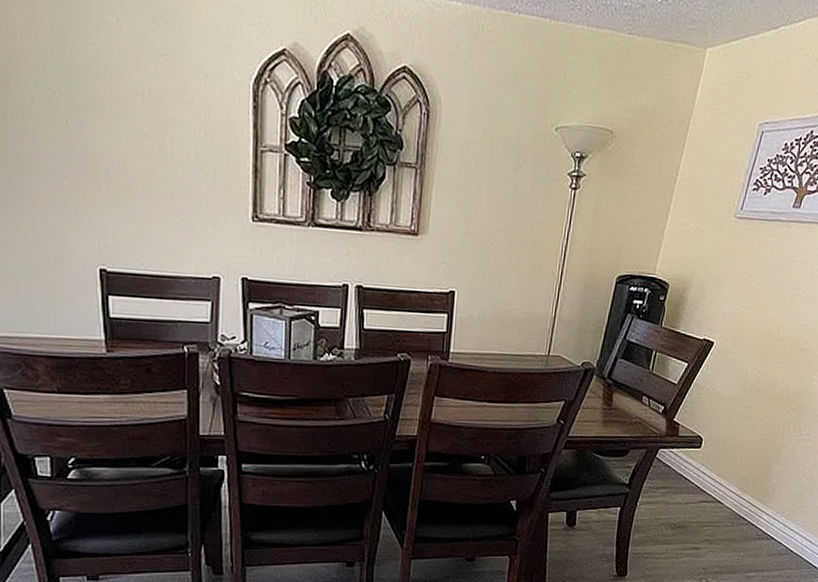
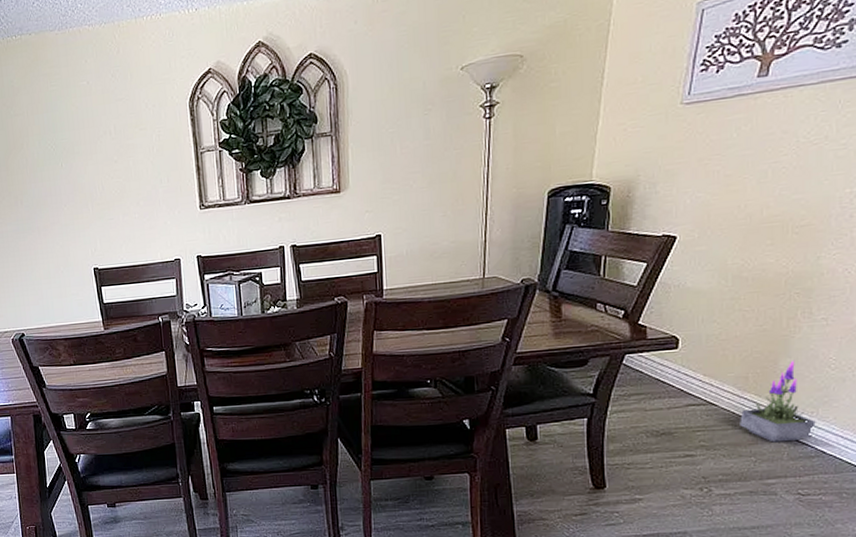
potted plant: none [737,468,790,540] -> present [740,360,816,443]

